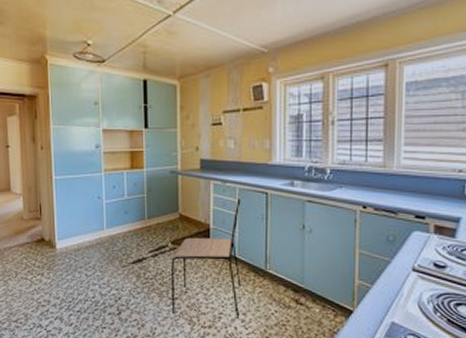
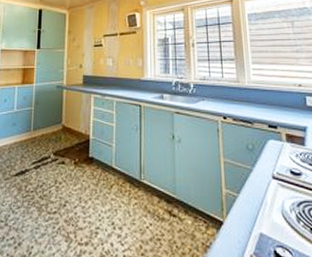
dining chair: present [171,198,241,318] -> none [50,110,118,233]

